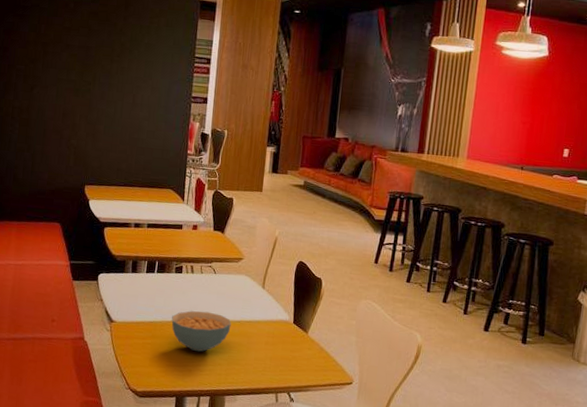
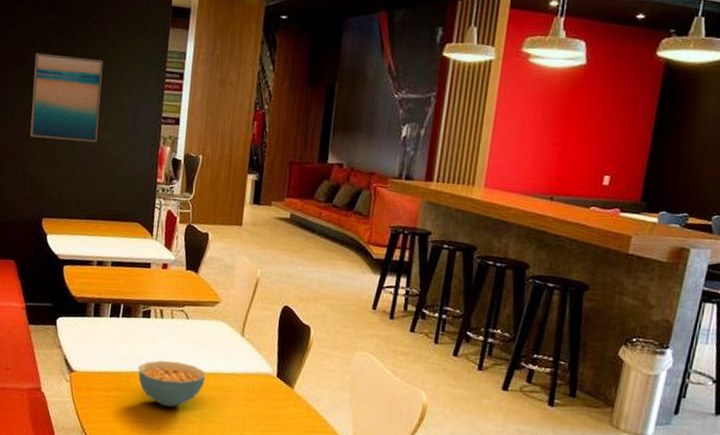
wall art: none [74,39,140,119] -> present [30,53,104,143]

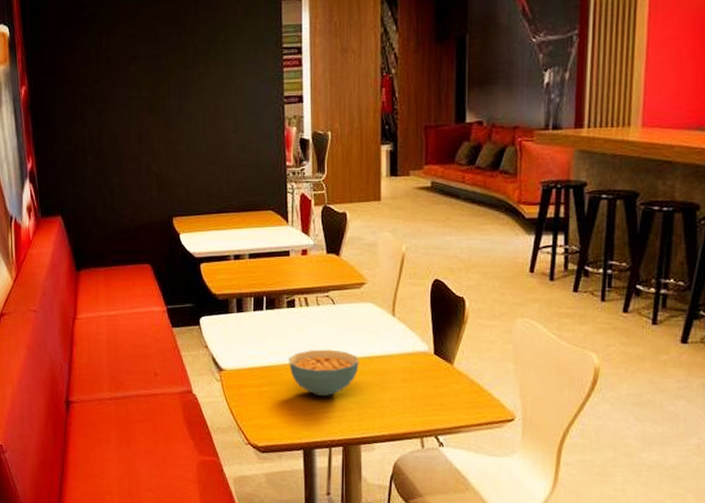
wall art: present [30,53,104,143] -> none [145,45,219,135]

